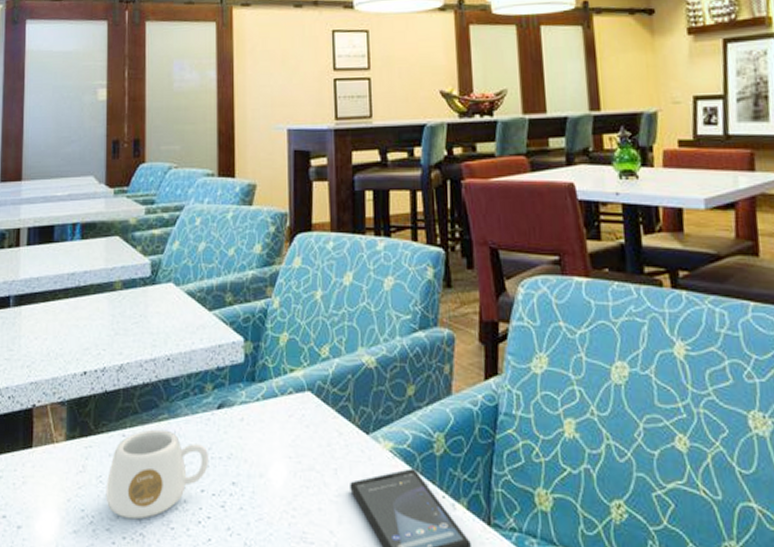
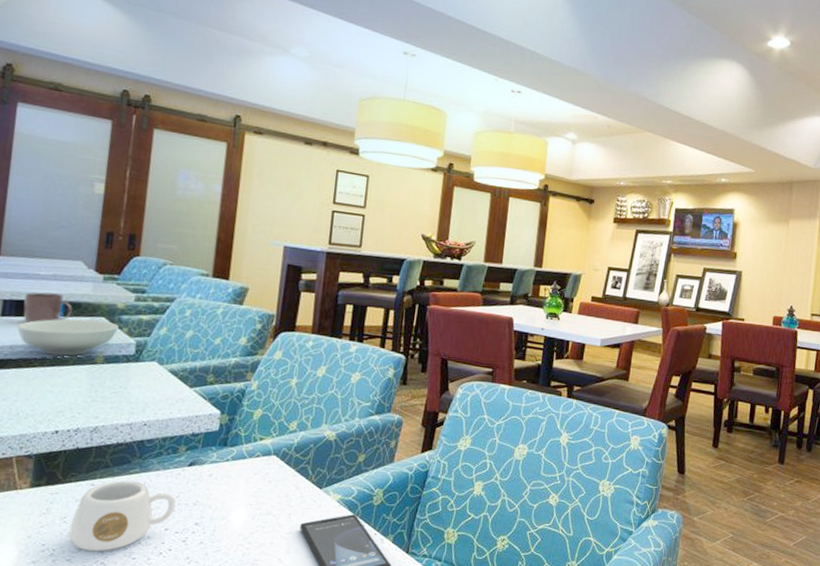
bowl: none [40,241,133,284] -> present [16,319,119,356]
mug: none [45,215,89,251] -> present [23,292,73,324]

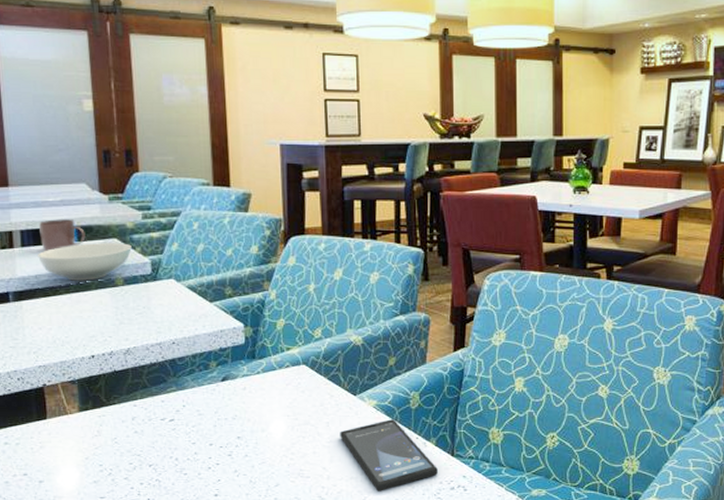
mug: present [68,480,176,552] -> none [121,399,216,469]

